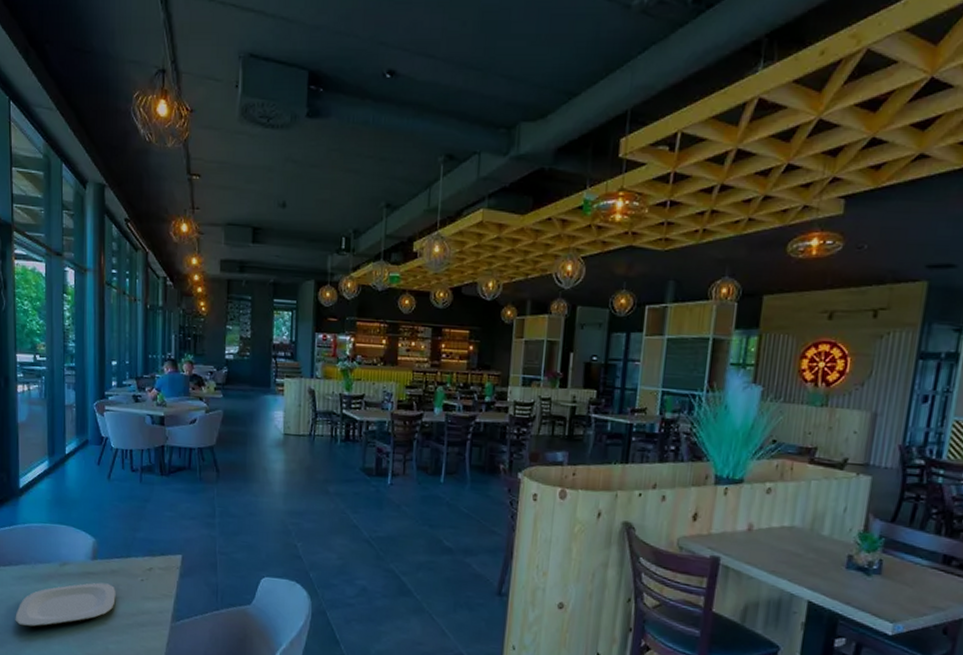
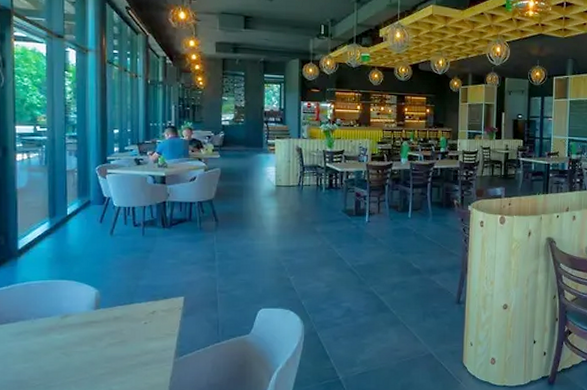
plate: present [15,582,116,627] -> none [13,330,119,380]

